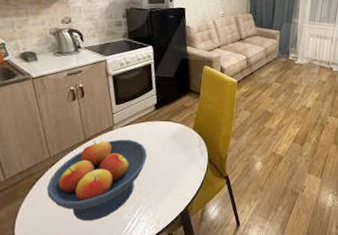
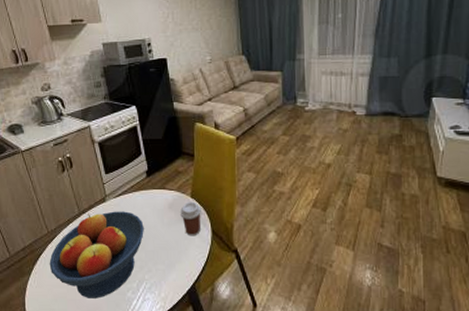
coffee cup: none [182,133,201,164] -> present [180,201,201,236]

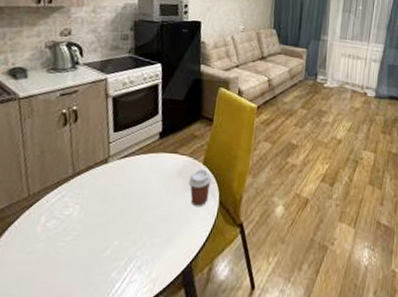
fruit bowl: present [49,211,144,299] -> none [20,174,147,280]

